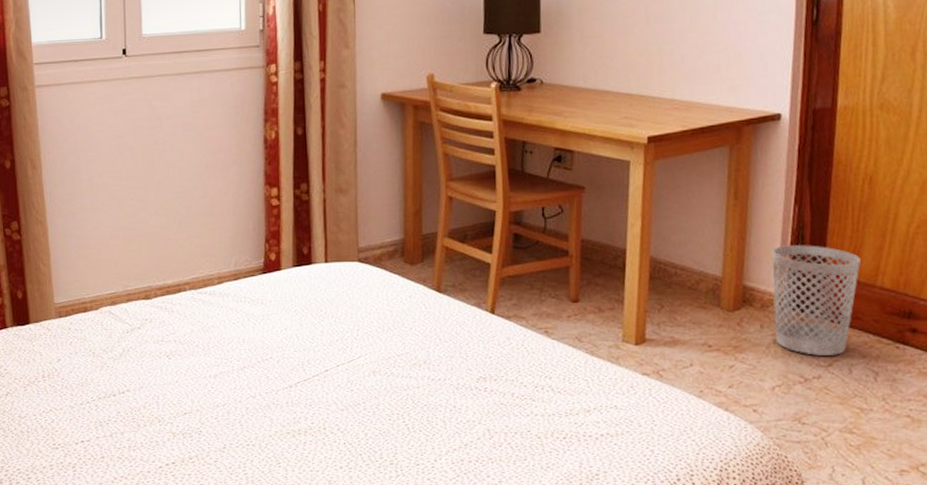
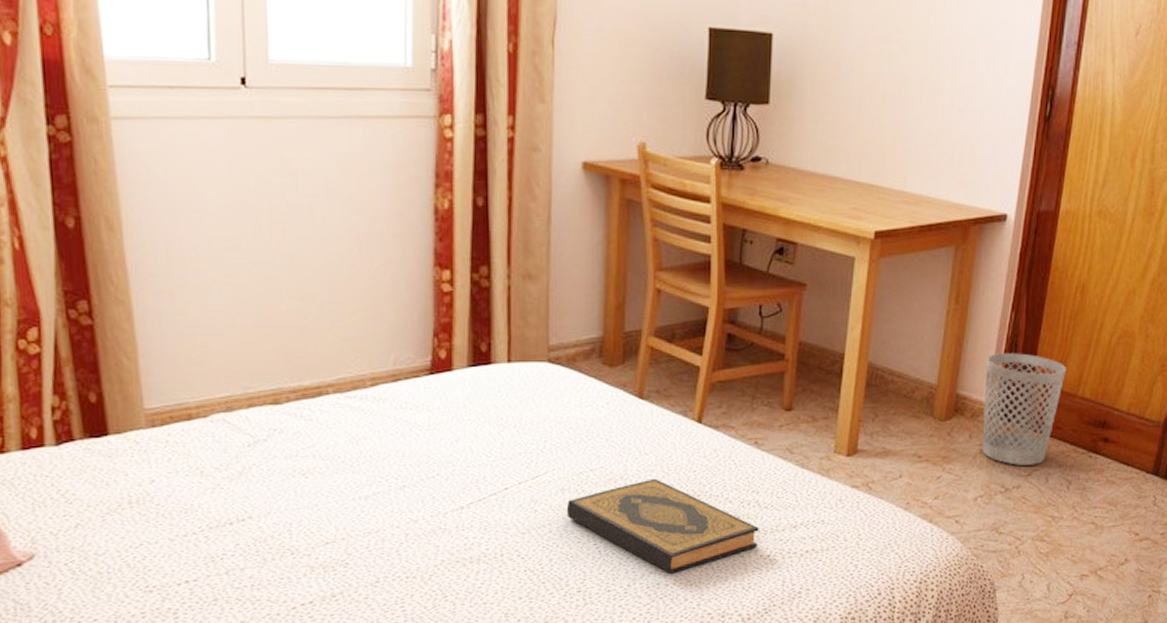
hardback book: none [378,363,554,451] -> present [566,478,759,574]

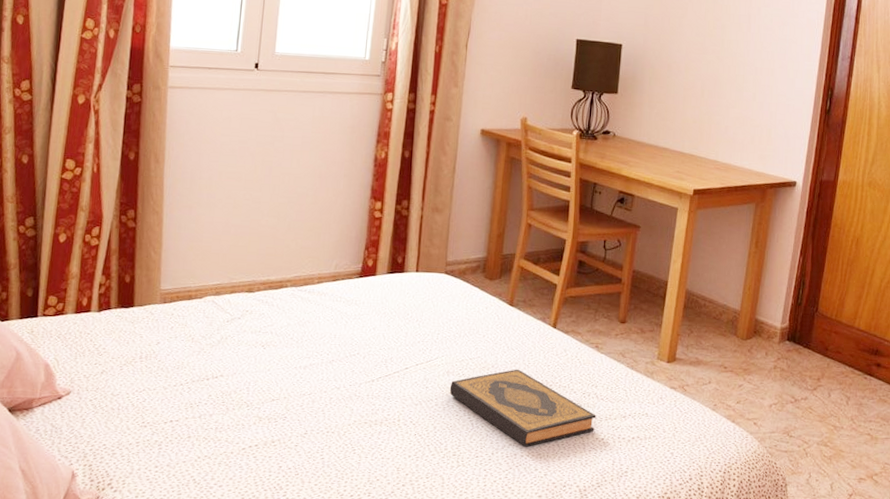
wastebasket: present [982,353,1066,465] -> none [776,288,844,382]

